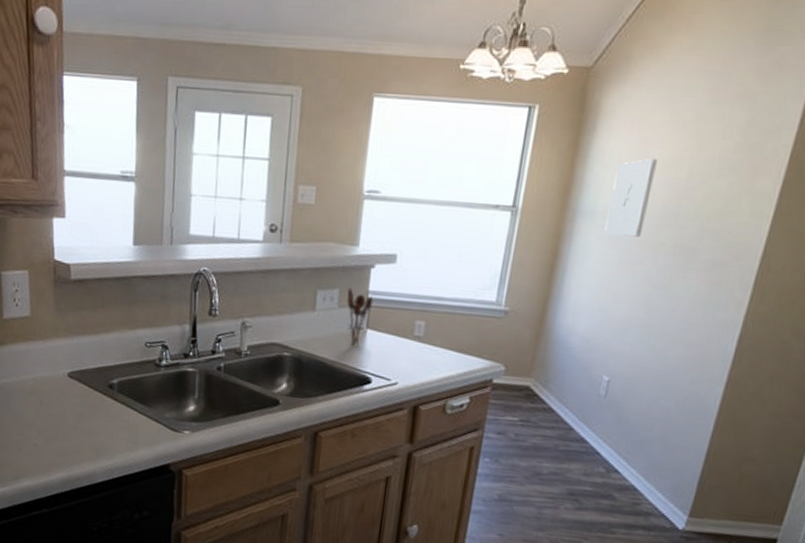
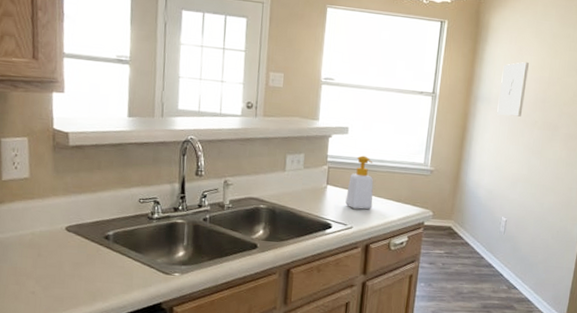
utensil holder: present [347,288,374,346] -> none [311,153,332,199]
soap bottle: none [389,291,428,362] -> present [345,155,373,210]

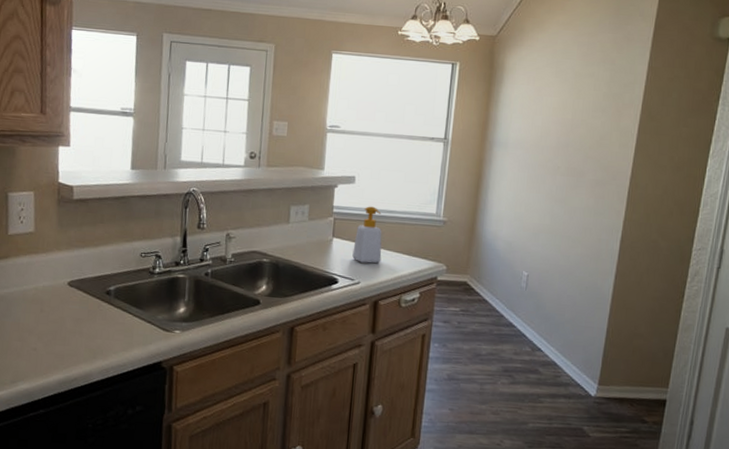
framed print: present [497,61,529,117] -> none [515,103,549,162]

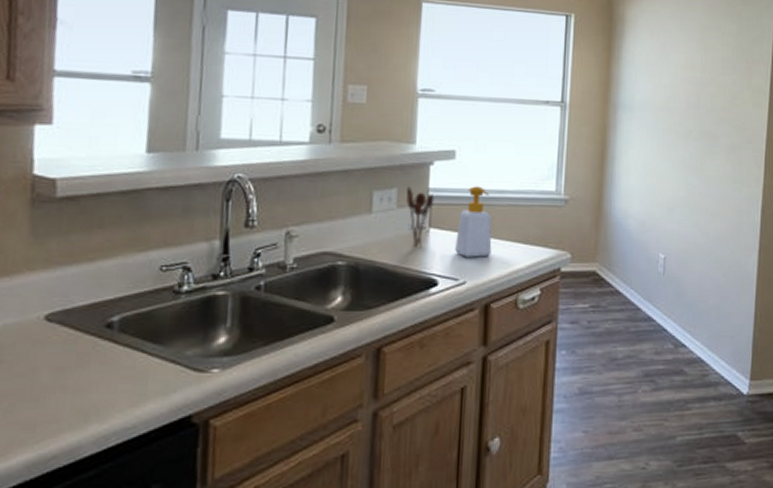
utensil holder: none [316,204,338,252] -> present [406,187,435,247]

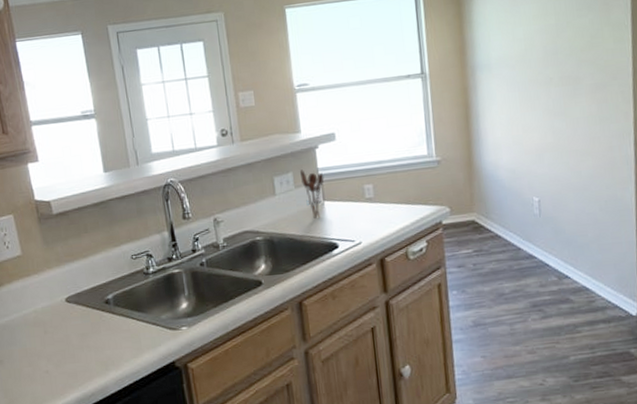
soap bottle: present [455,186,492,257] -> none [347,160,379,222]

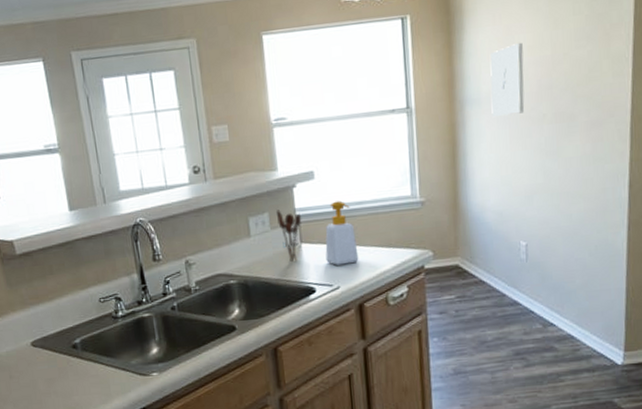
soap bottle: none [347,160,379,222] -> present [325,200,359,265]
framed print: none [498,12,532,82] -> present [490,42,525,118]

